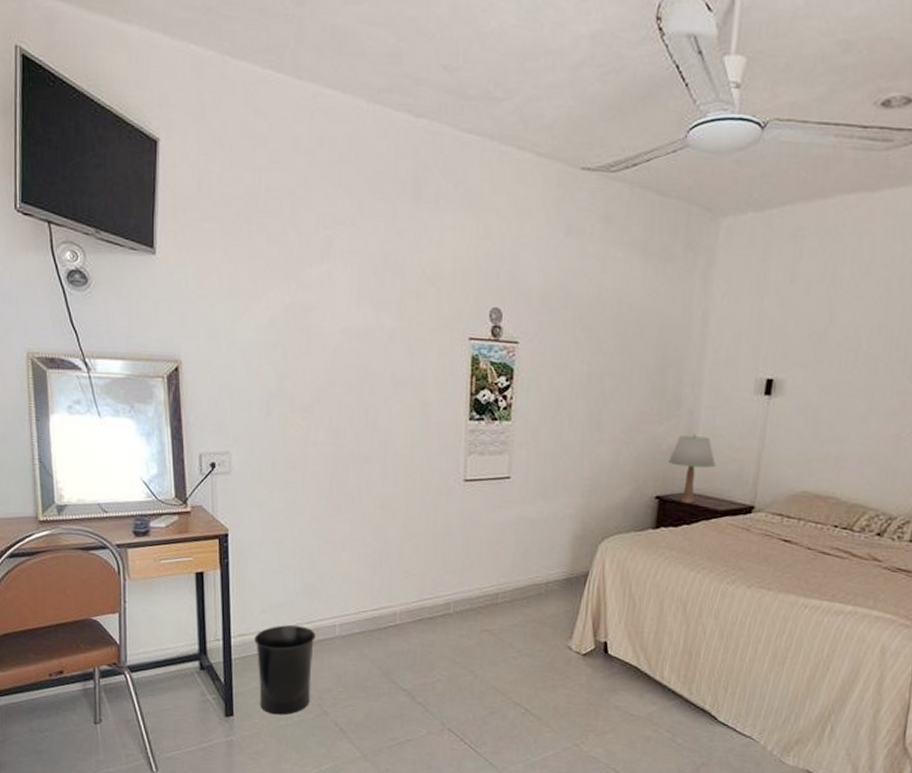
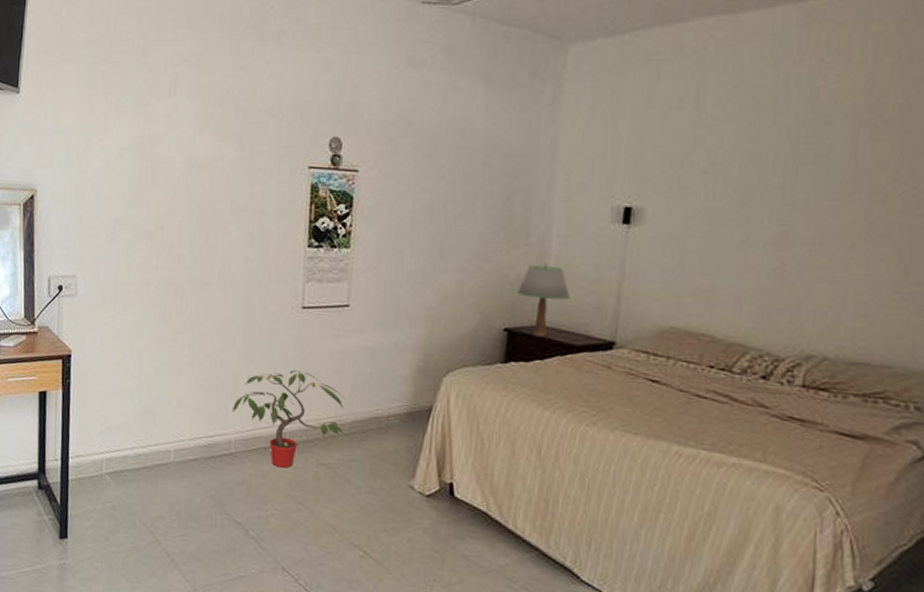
waste bin: present [254,625,316,715] -> none [91,448,151,541]
potted plant: none [397,542,507,636] -> present [233,370,345,468]

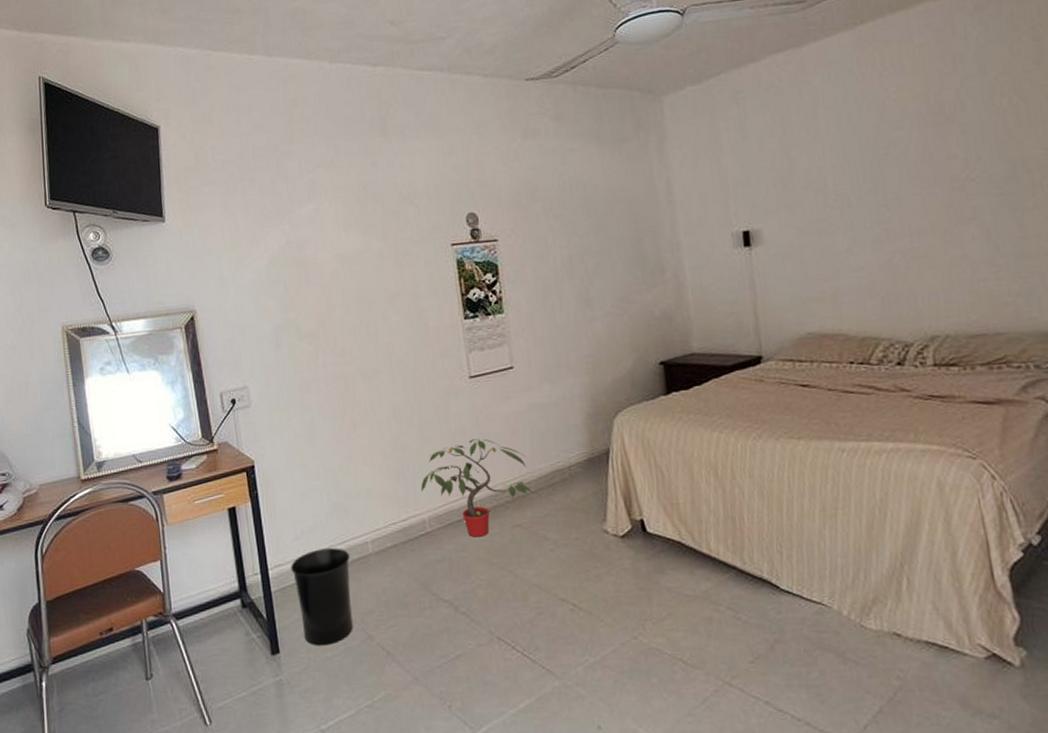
waste bin: none [91,448,151,541] -> present [291,548,353,646]
table lamp: present [517,263,571,338] -> none [664,295,714,365]

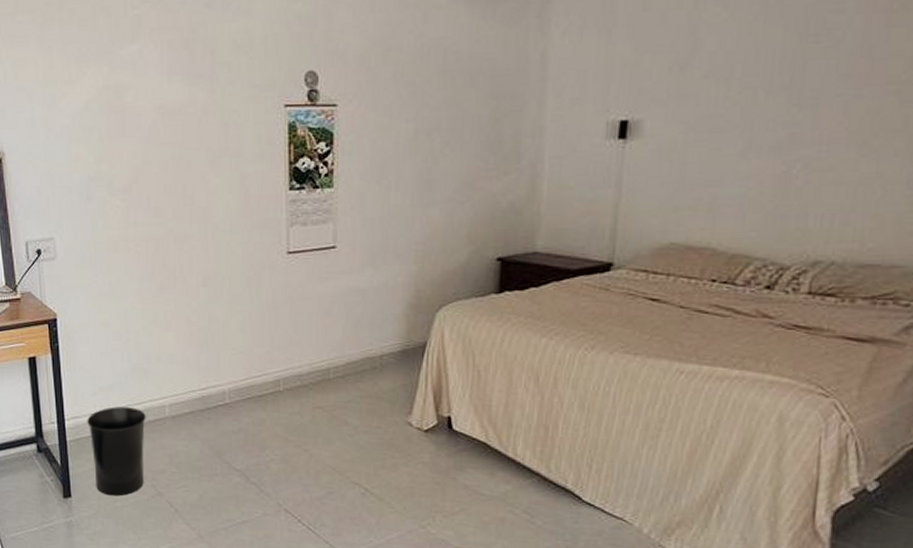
potted plant: present [421,439,533,537] -> none [224,317,339,414]

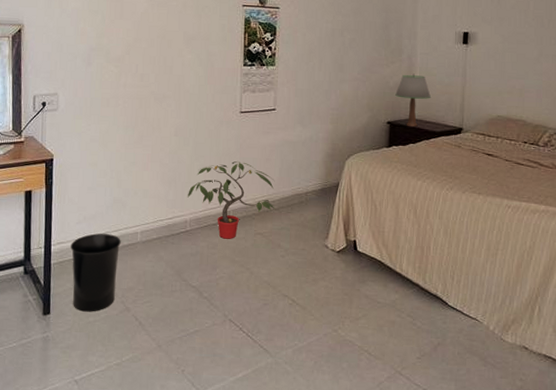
potted plant: none [224,317,339,414] -> present [188,161,275,239]
table lamp: none [510,187,566,265] -> present [395,73,432,128]

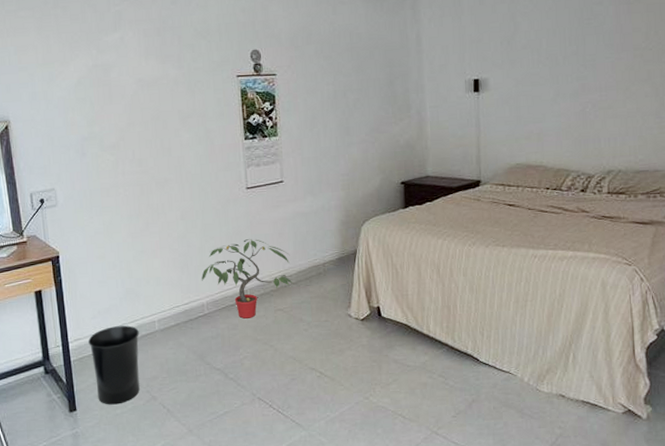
table lamp: present [395,73,432,128] -> none [407,128,446,186]

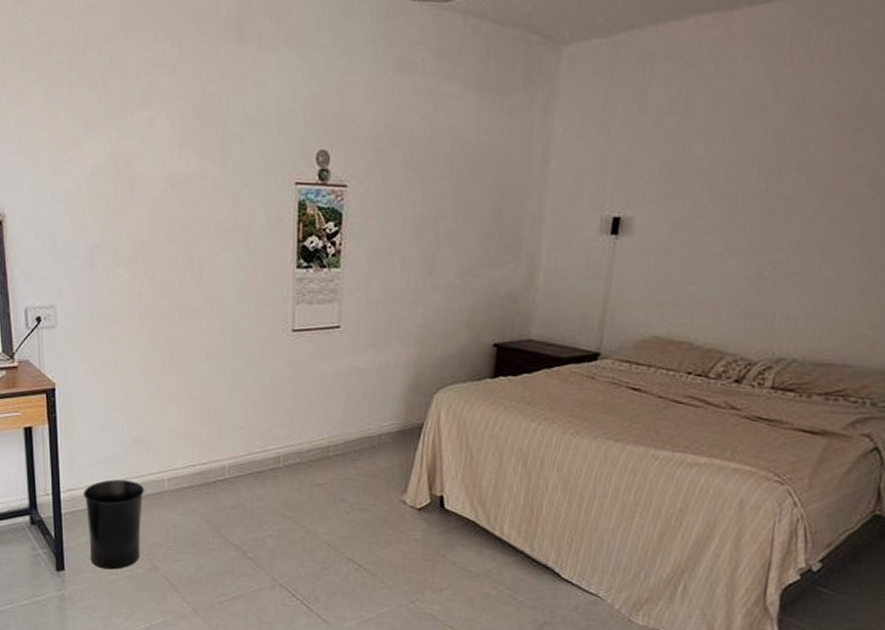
potted plant: present [202,239,293,319] -> none [226,394,338,490]

